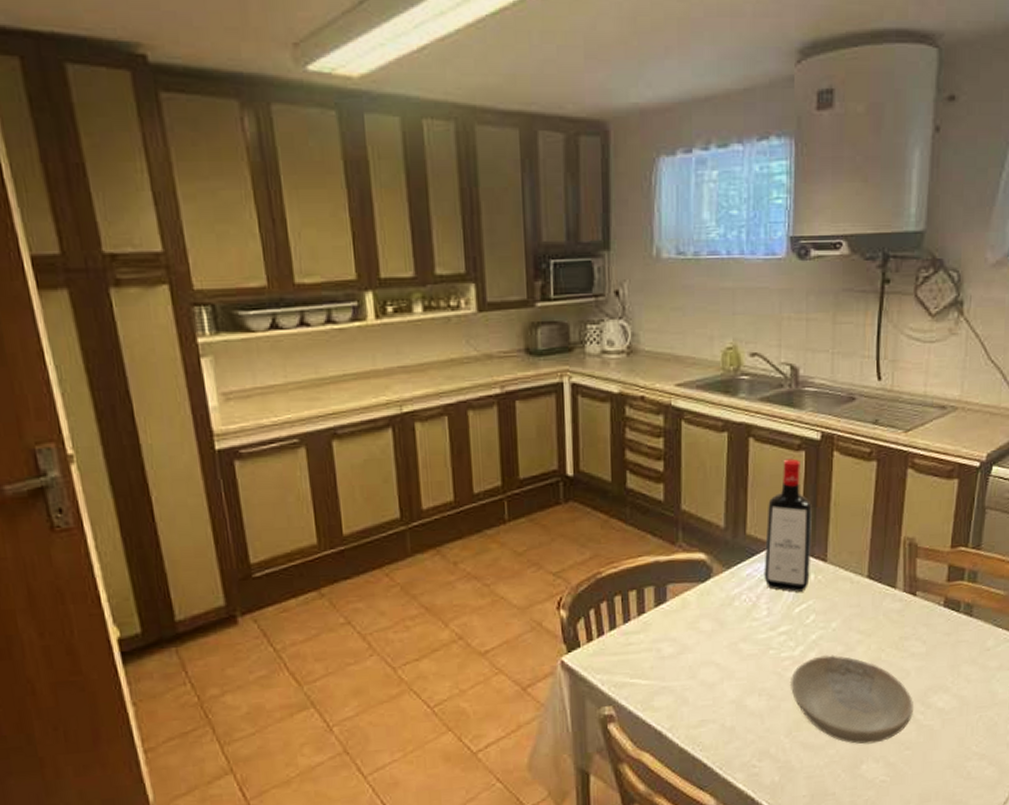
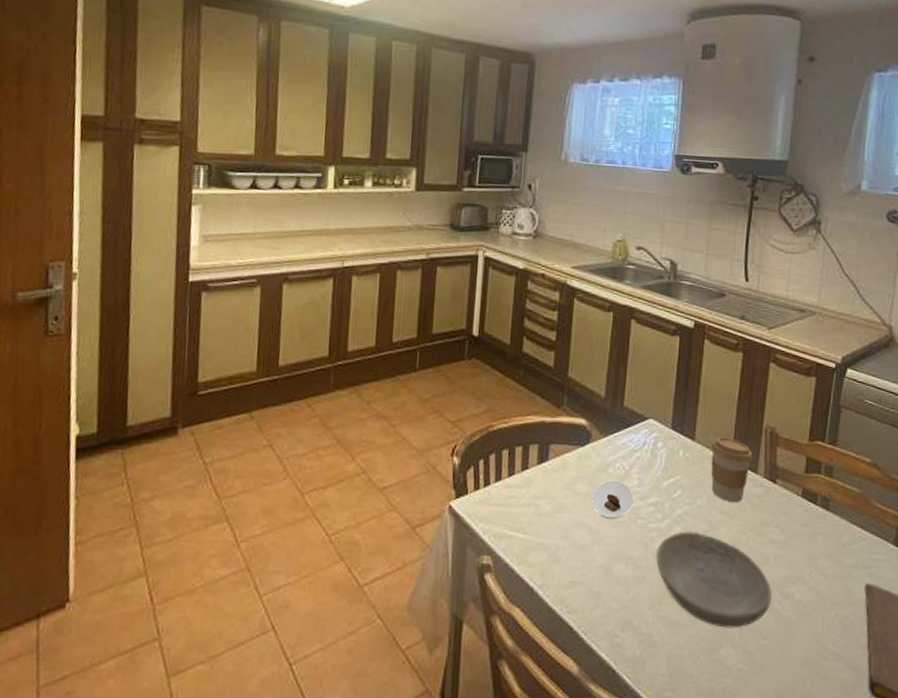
saucer: none [717,613,764,654] -> present [591,480,634,520]
liquor bottle: present [764,458,812,592] -> none [637,341,684,466]
coffee cup: none [844,554,891,621] -> present [710,437,753,502]

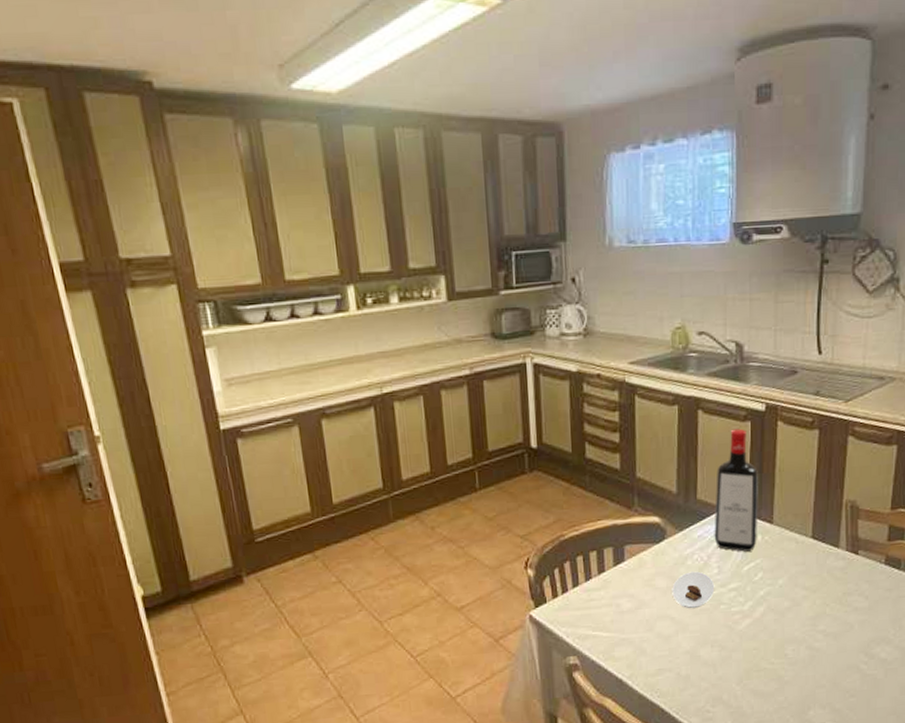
liquor bottle: none [637,341,684,466] -> present [714,428,758,552]
bowl: present [655,531,773,628] -> none [740,609,858,692]
coffee cup: present [710,437,753,502] -> none [789,516,834,578]

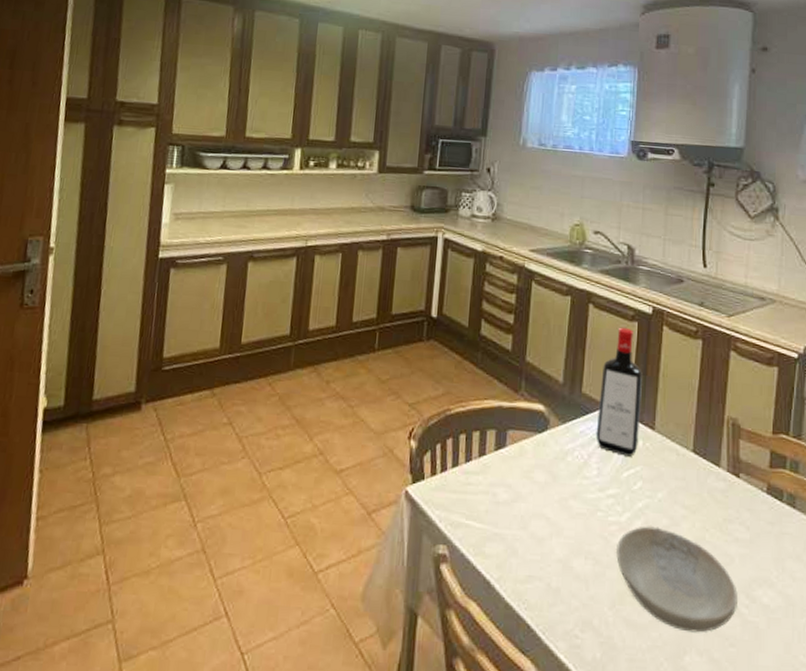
saucer: present [672,571,715,609] -> none [549,469,593,511]
bowl: none [740,609,858,692] -> present [615,526,739,633]

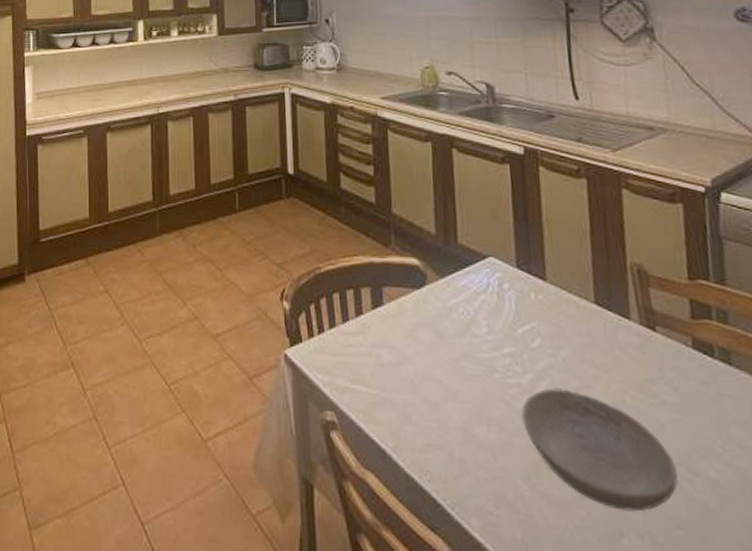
liquor bottle: present [596,327,642,457] -> none [477,171,530,311]

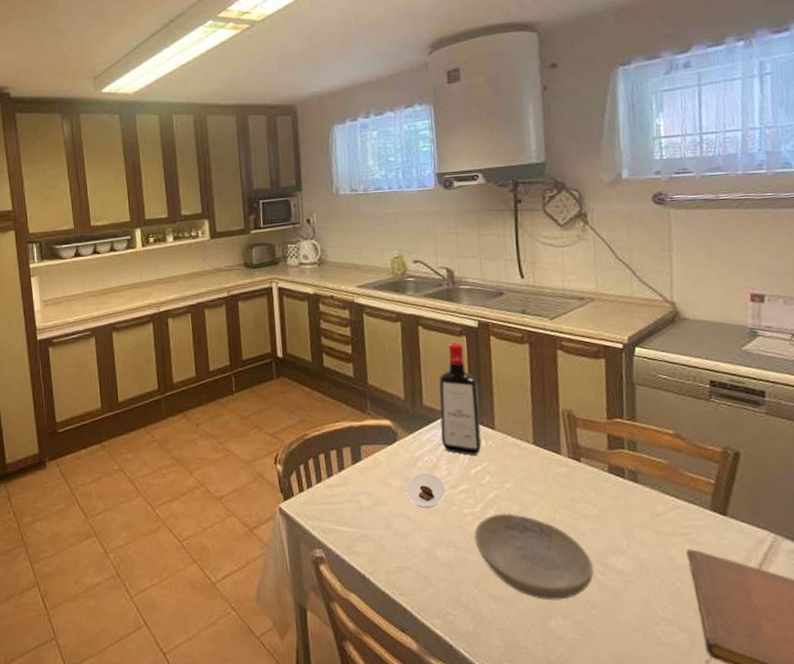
saucer: none [436,327,486,373] -> present [406,472,446,509]
liquor bottle: none [477,171,530,311] -> present [439,342,482,455]

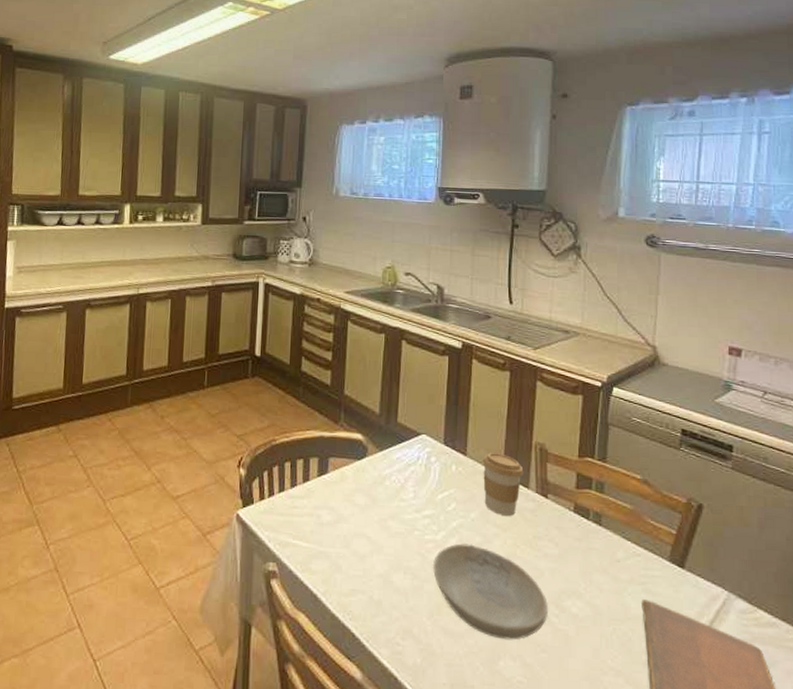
saucer: present [406,472,446,509] -> none [369,492,410,531]
liquor bottle: present [439,342,482,455] -> none [411,361,454,480]
coffee cup: none [511,424,554,483] -> present [482,453,524,516]

